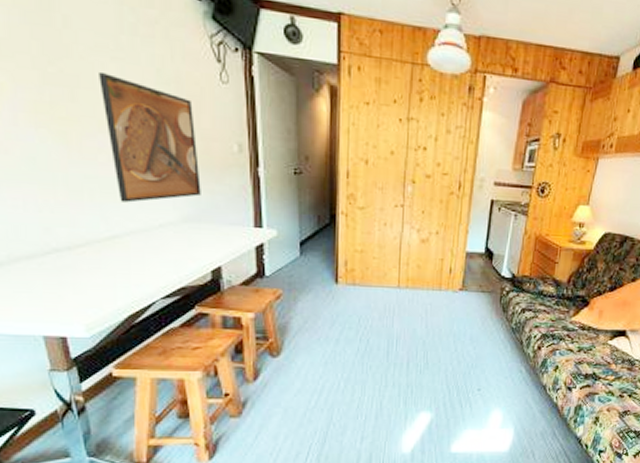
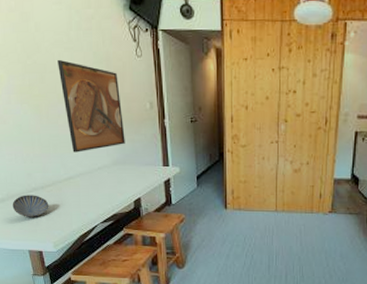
bowl: none [16,257,80,290] -> present [12,195,49,217]

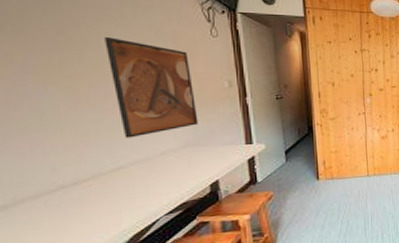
bowl: present [12,195,49,217] -> none [21,194,86,225]

